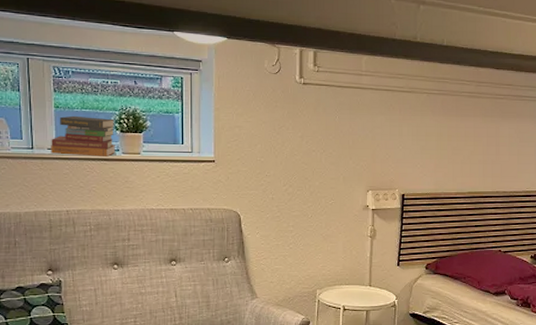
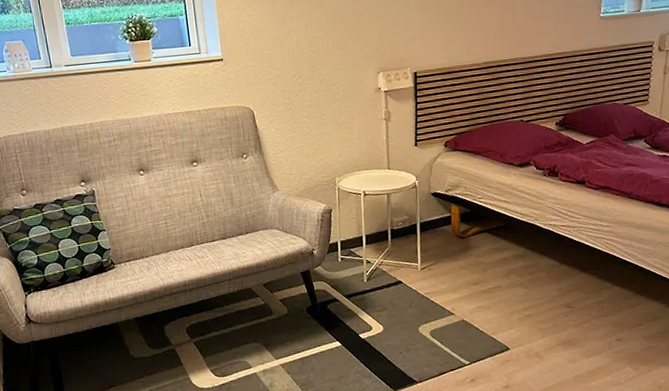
books: present [51,115,115,157] -> none [67,29,128,70]

